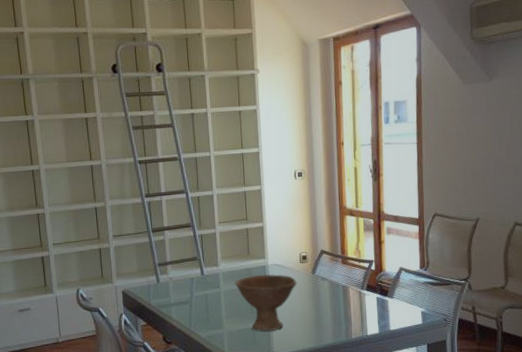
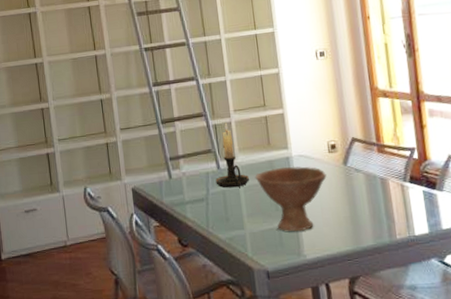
candle holder: none [199,233,229,292] -> present [215,123,249,188]

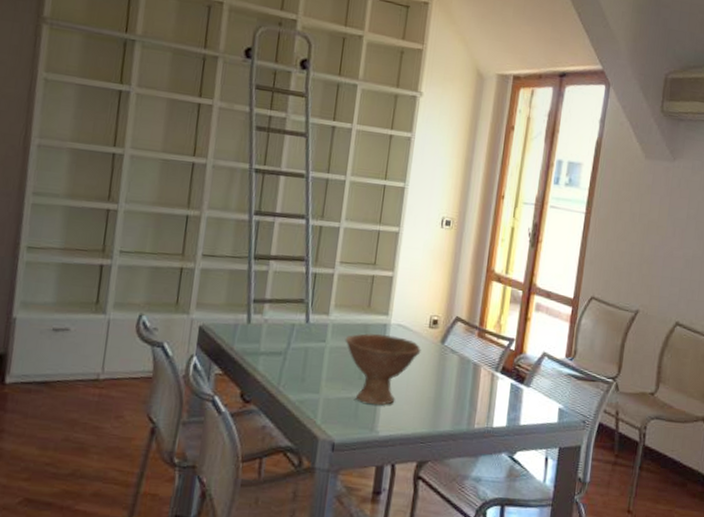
candle holder: present [215,123,249,188] -> none [300,273,338,347]

